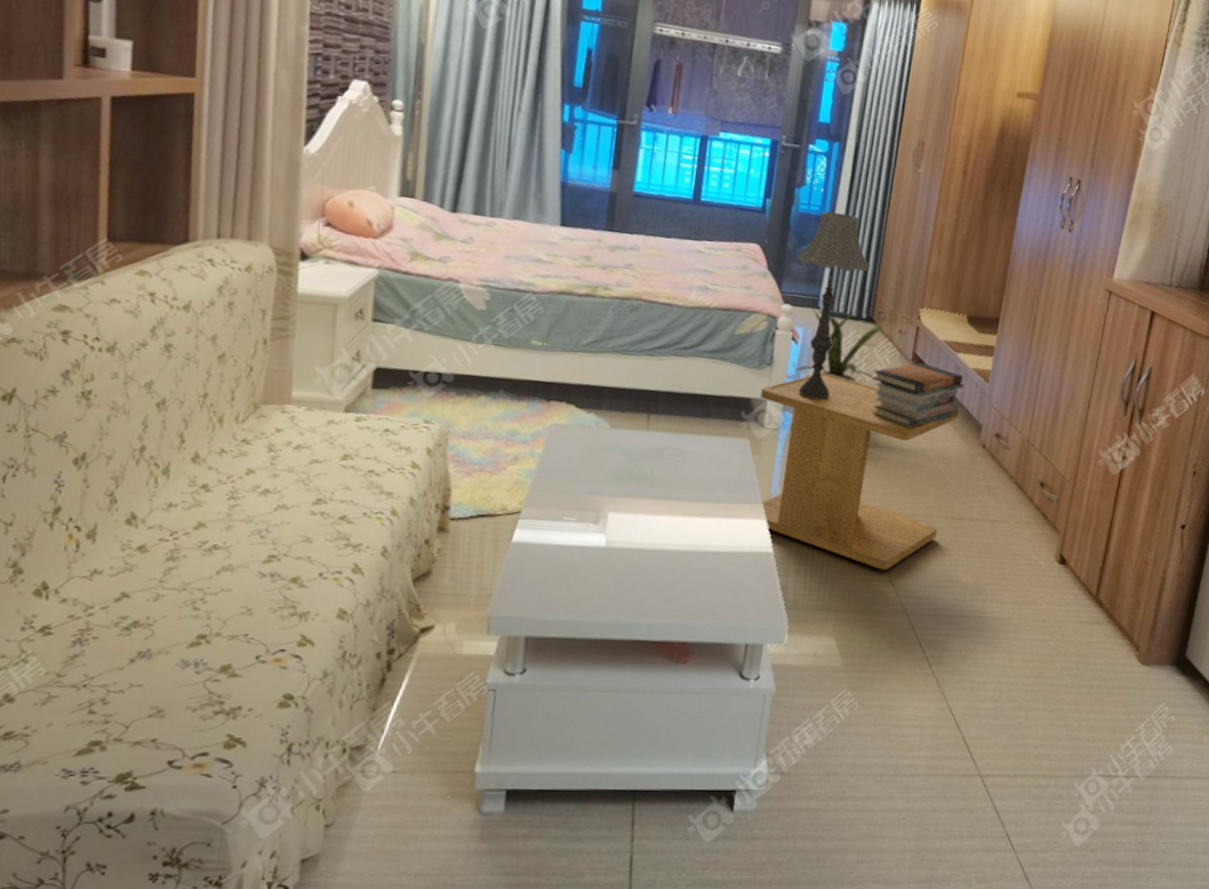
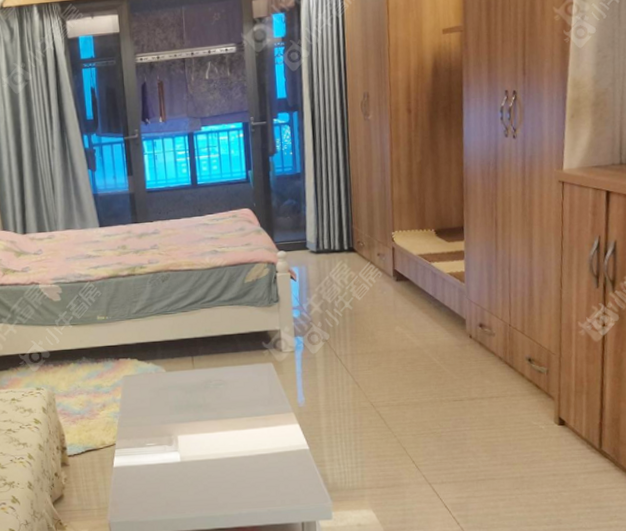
side table: present [760,373,957,571] -> none [274,300,444,451]
house plant: present [793,308,888,383] -> none [297,247,368,304]
table lamp: present [796,211,871,400] -> none [281,167,343,323]
book stack: present [872,362,964,428] -> none [362,276,443,332]

